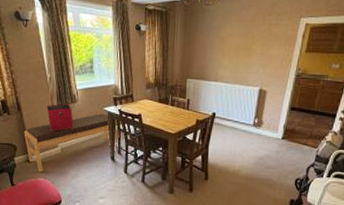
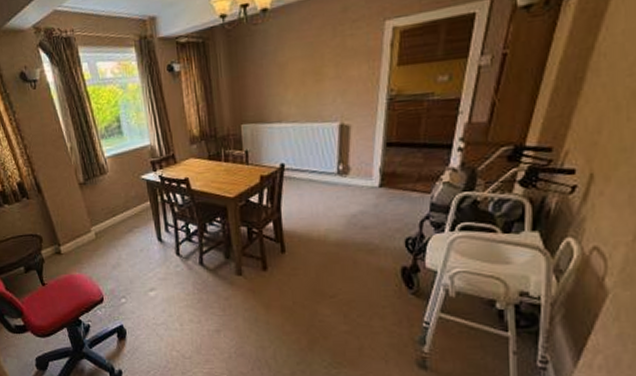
bench: present [24,113,120,172] -> none [48,183,165,265]
storage bin: present [47,103,74,132] -> none [71,176,107,214]

